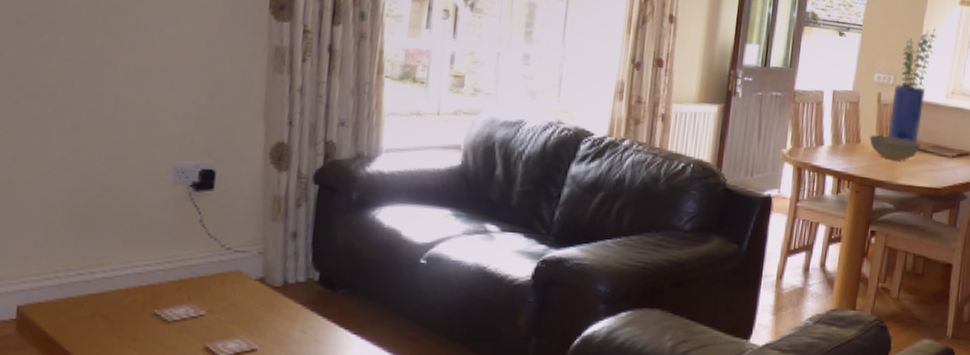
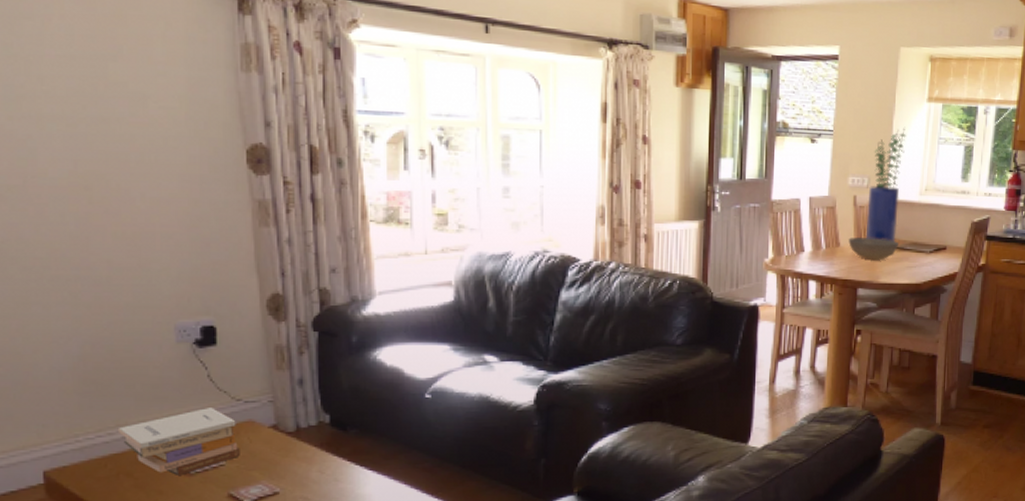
books: none [99,254,223,322] -> present [117,408,240,475]

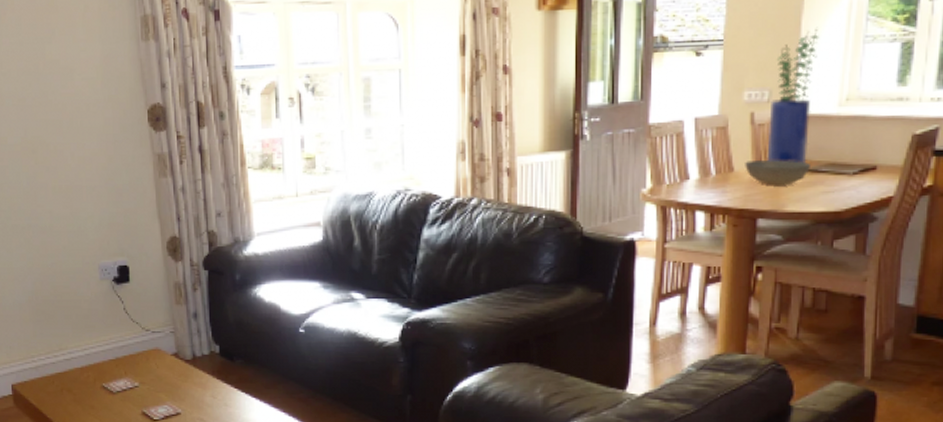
books: present [117,408,240,475] -> none [60,336,150,393]

